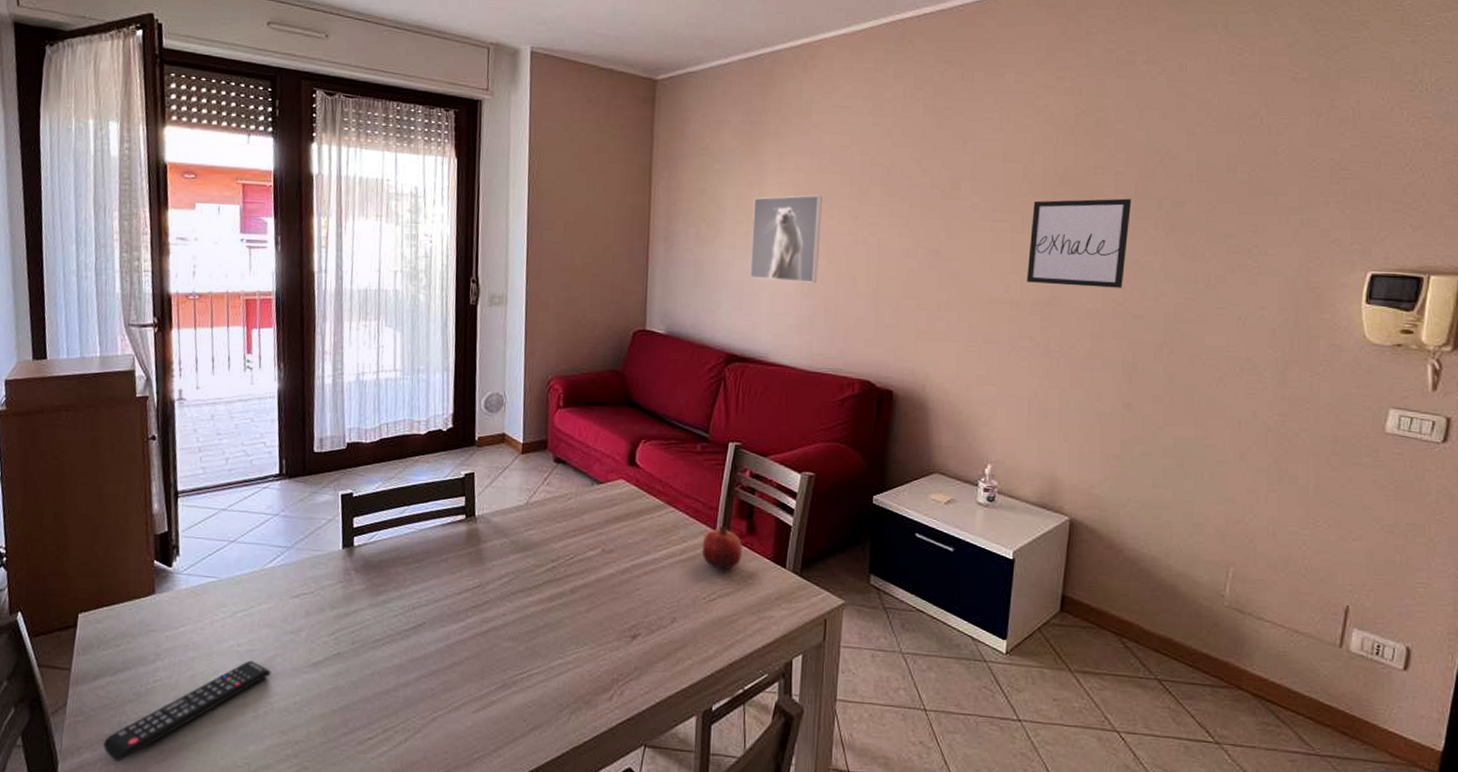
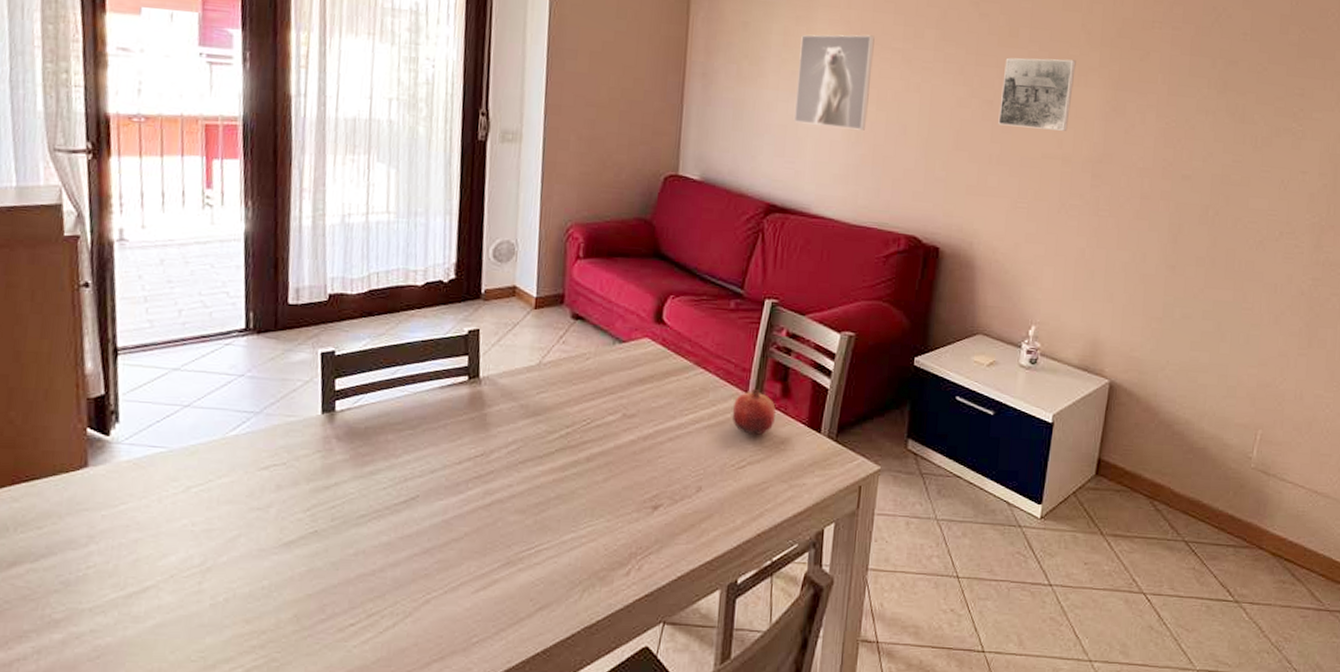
remote control: present [103,660,271,762] -> none [21,541,233,661]
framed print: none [945,208,1019,276] -> present [998,57,1076,131]
wall art: present [1027,198,1132,288] -> none [1080,53,1187,148]

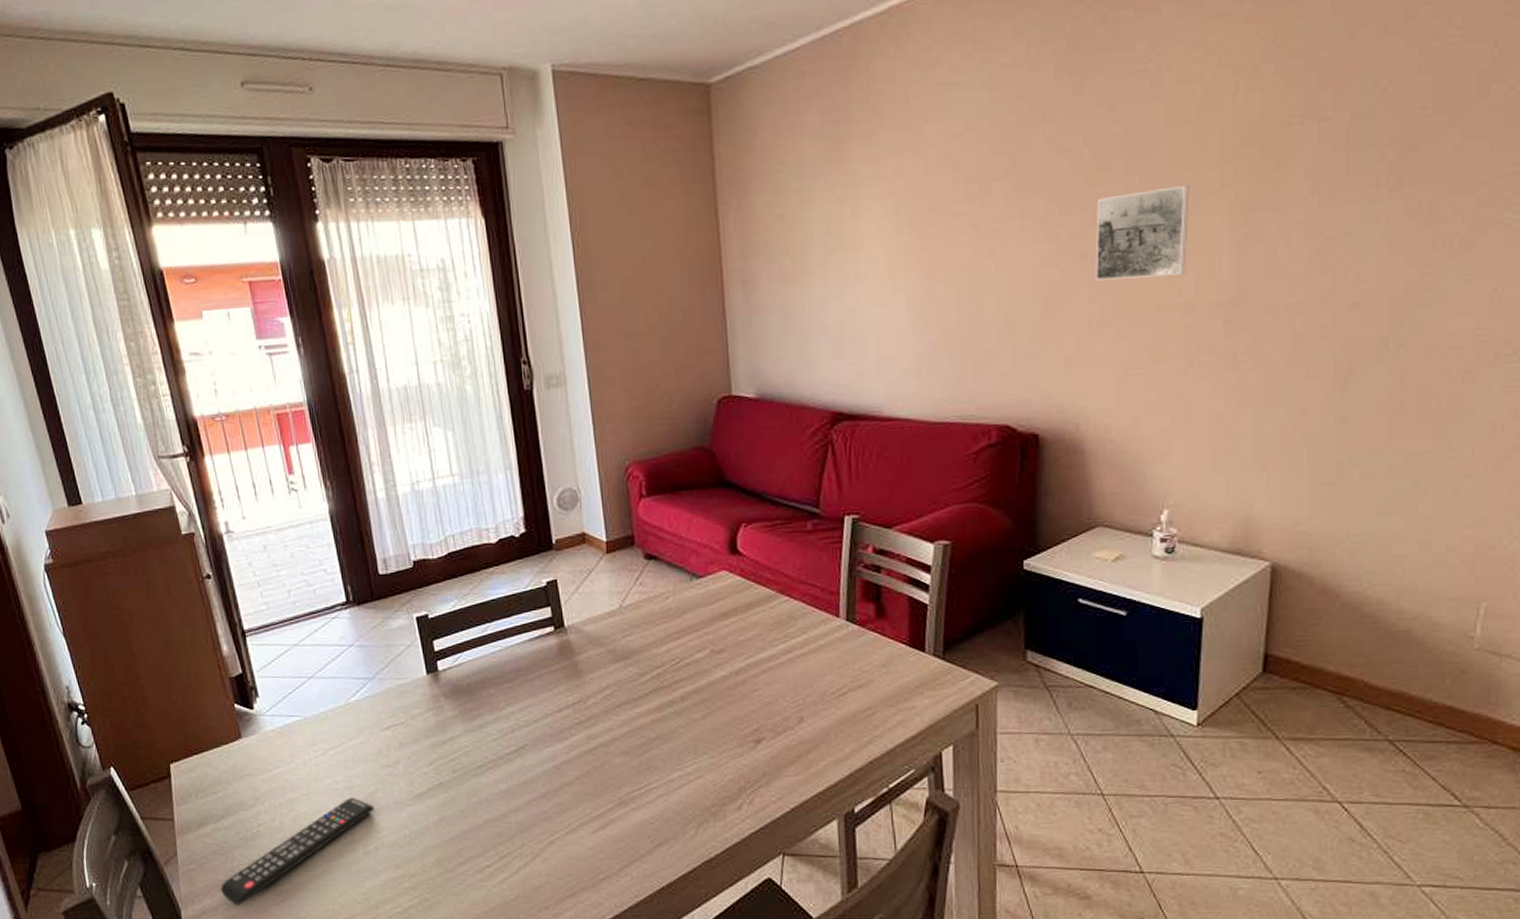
remote control: none [21,541,233,661] -> present [221,797,375,906]
fruit: present [732,388,776,435] -> none [824,611,872,660]
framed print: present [794,34,875,130] -> none [846,202,935,318]

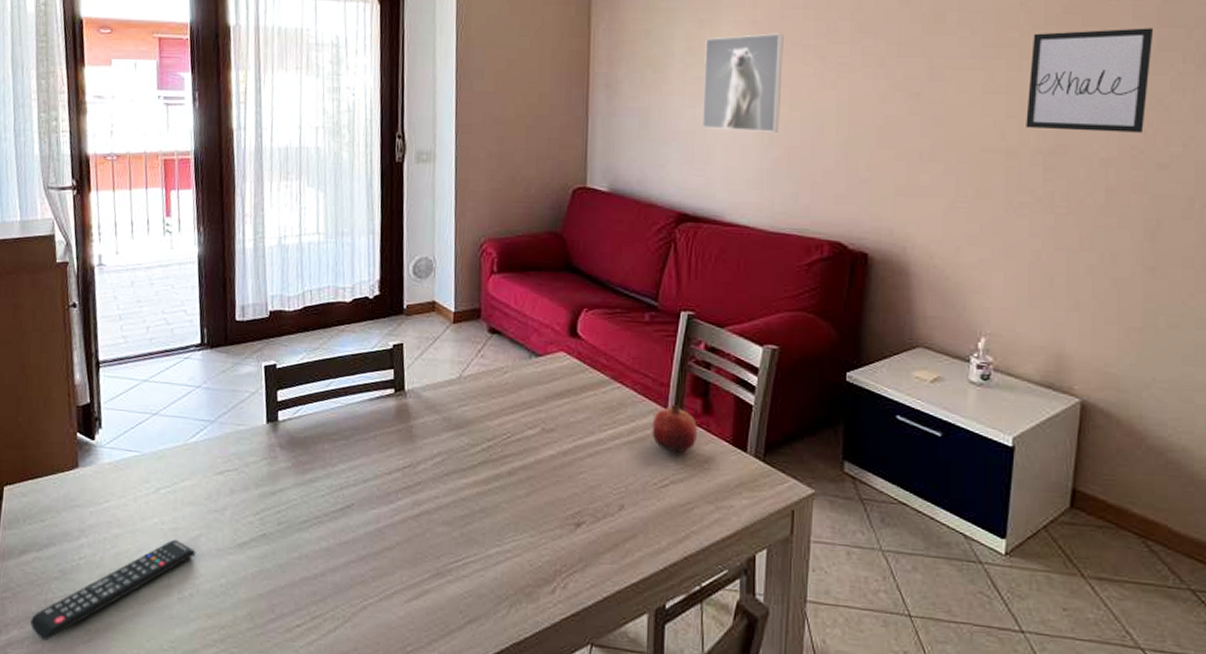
fruit: none [824,611,872,660] -> present [652,404,697,453]
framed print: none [846,202,935,318] -> present [703,33,784,133]
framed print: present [1095,185,1190,281] -> none [928,42,1016,121]
wall art: none [1203,151,1343,279] -> present [1026,28,1154,133]

